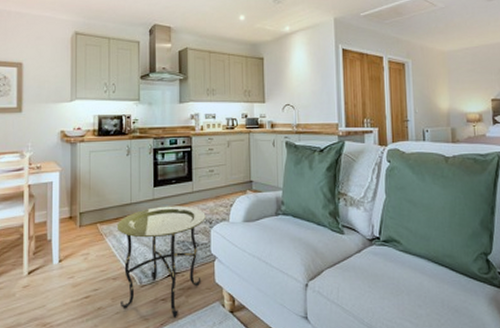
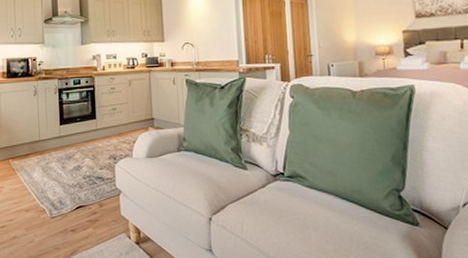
side table: present [116,206,206,318] -> none [27,142,110,248]

